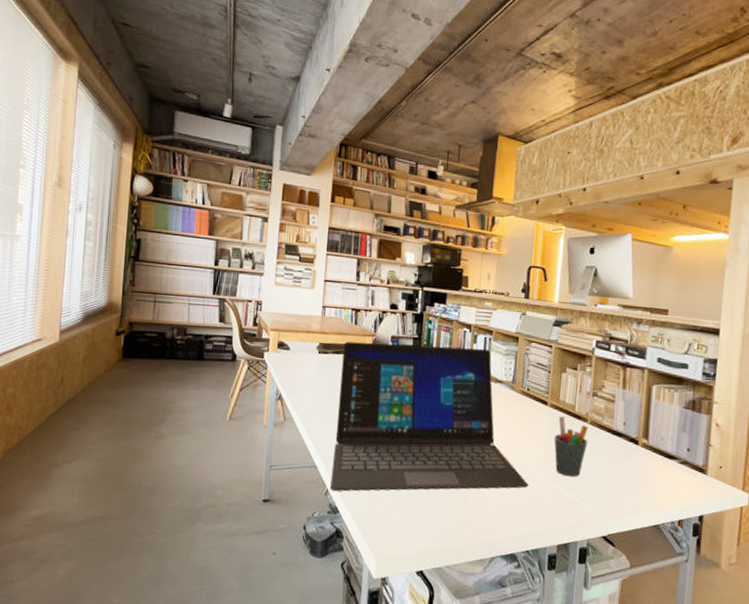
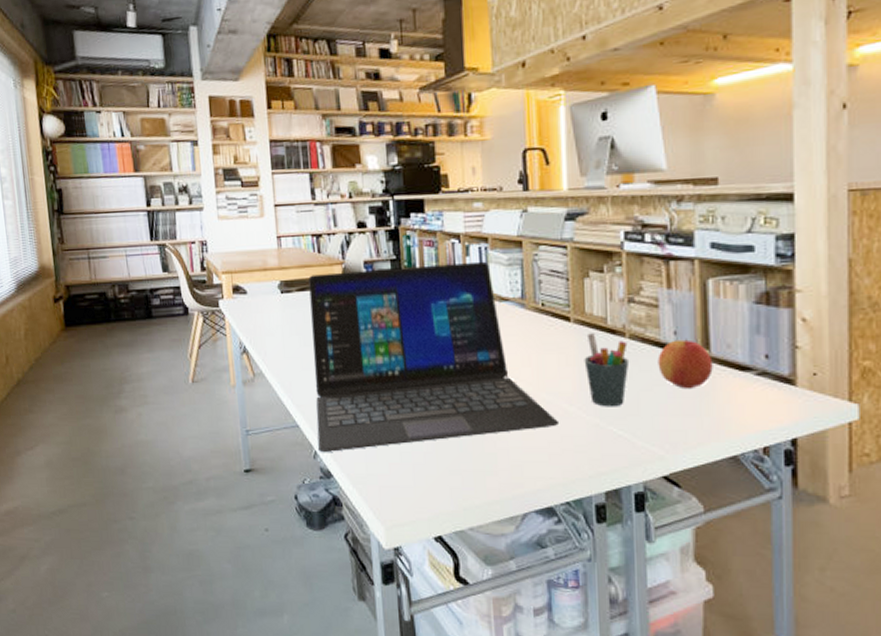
apple: none [609,428,650,469] -> present [657,338,713,388]

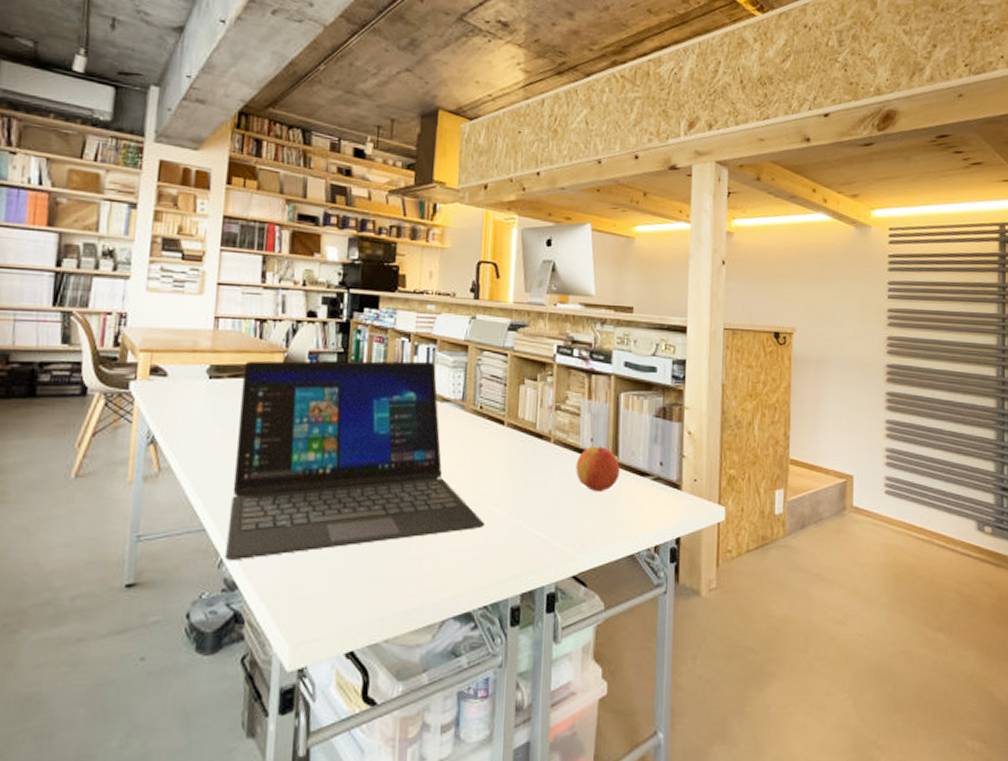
pen holder: present [584,333,630,407] -> none [513,437,553,509]

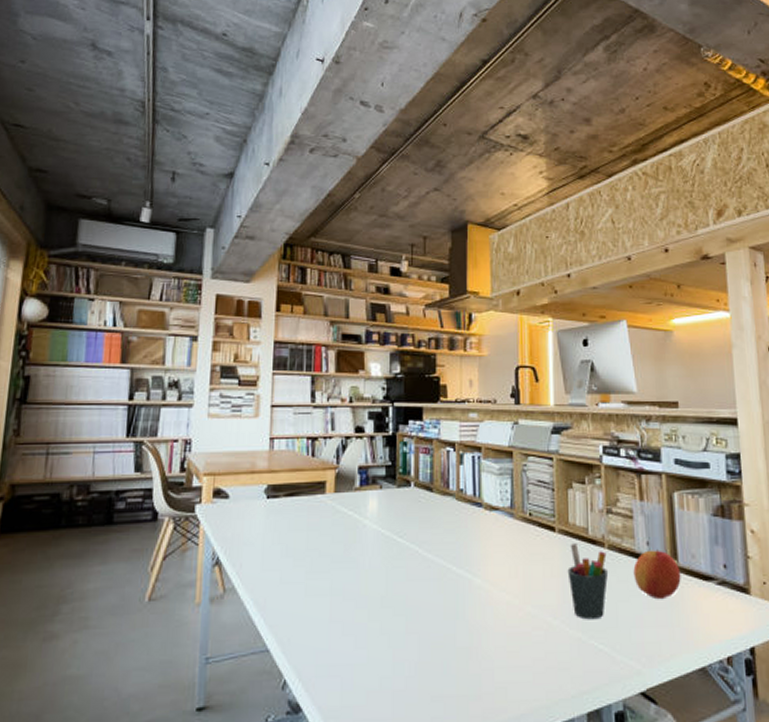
laptop: present [225,360,484,560] -> none [289,470,543,681]
pen holder: none [513,437,553,509] -> present [567,543,609,620]

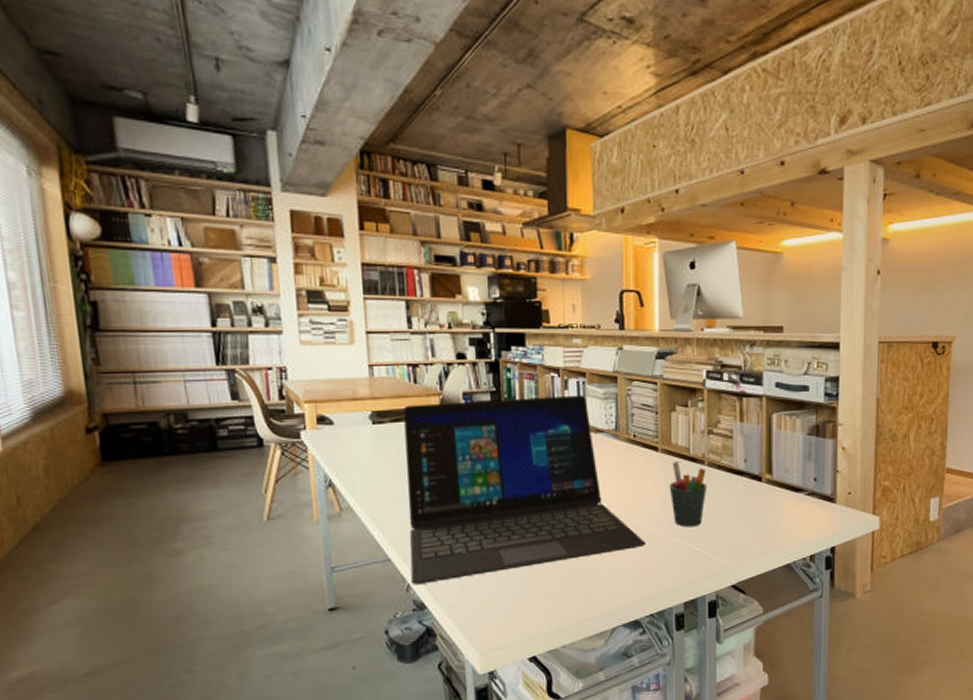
laptop: none [289,470,543,681] -> present [403,394,645,584]
apple: present [633,548,681,598] -> none [730,464,774,508]

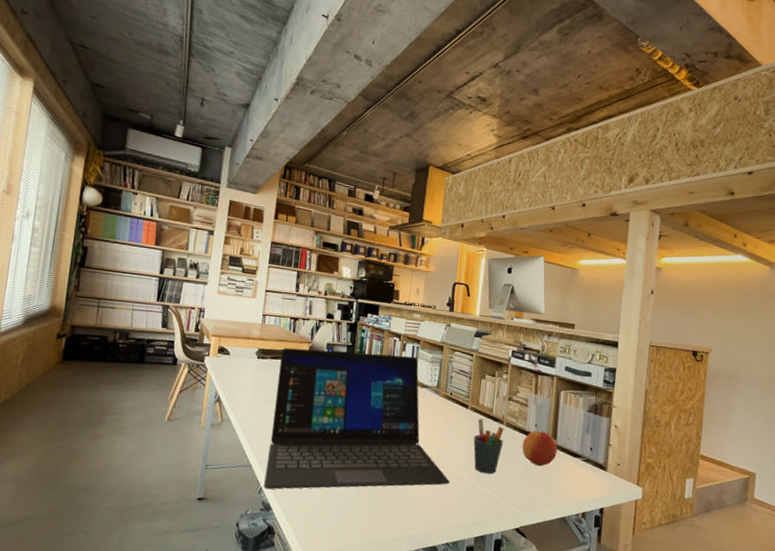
apple: none [730,464,774,508] -> present [522,430,558,466]

